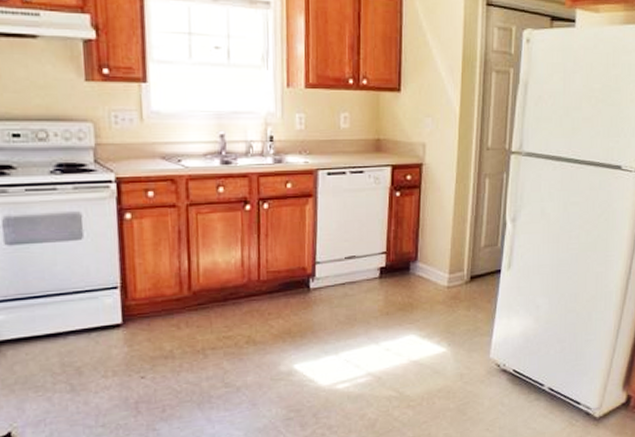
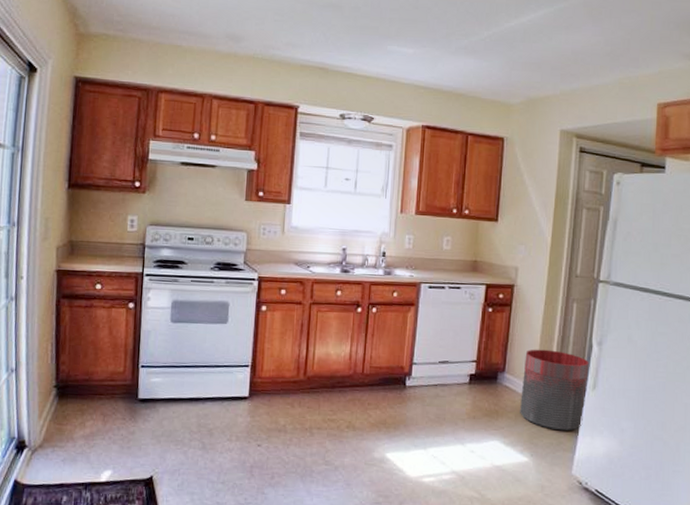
trash can: none [435,232,504,316] -> present [520,349,589,431]

